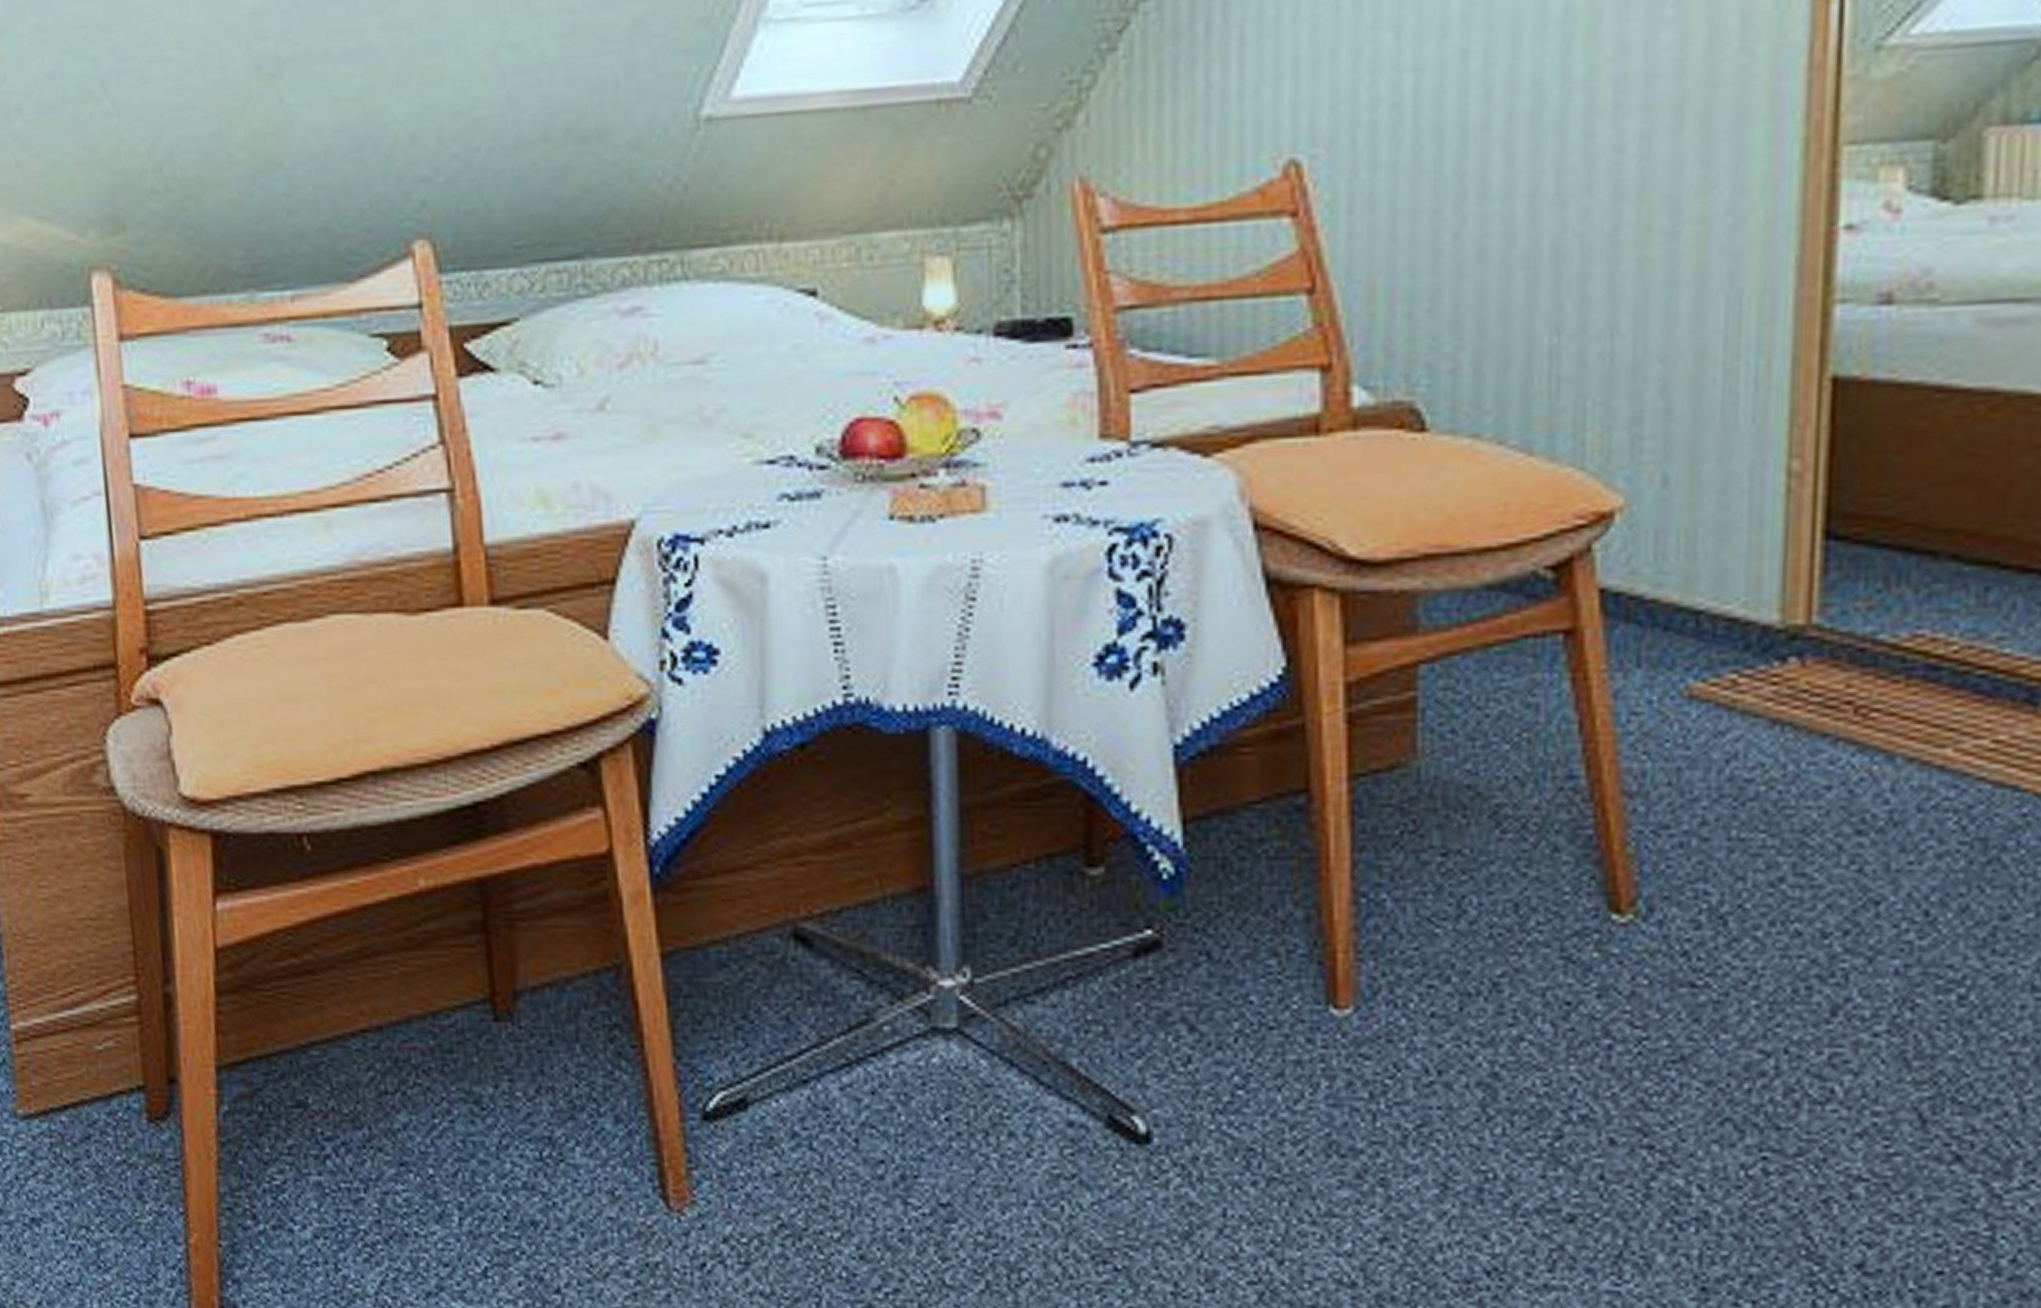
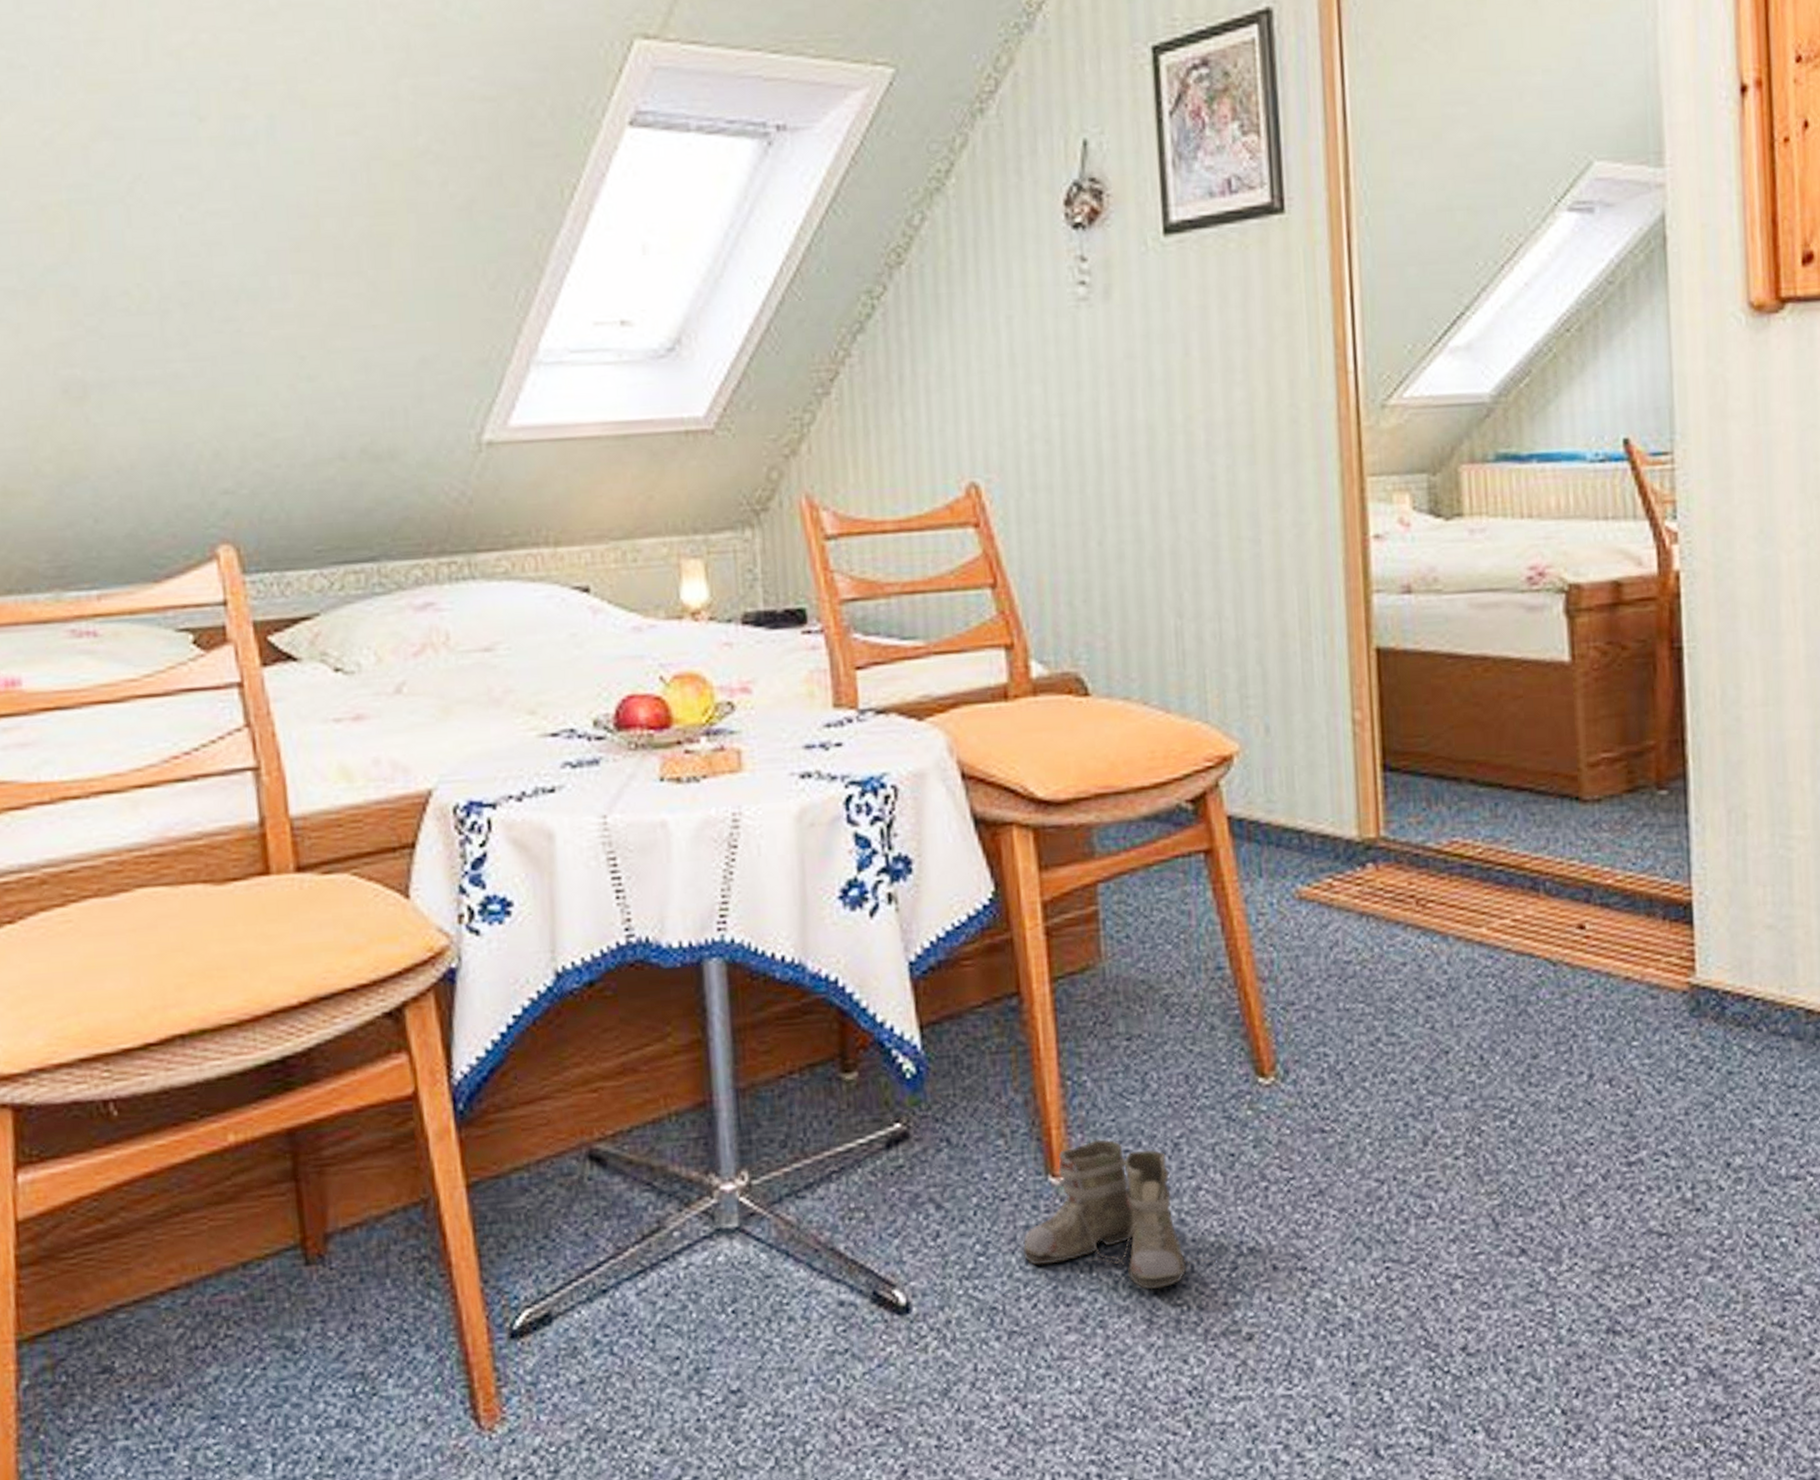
boots: none [1291,970,1535,1151] -> present [1023,1139,1216,1290]

